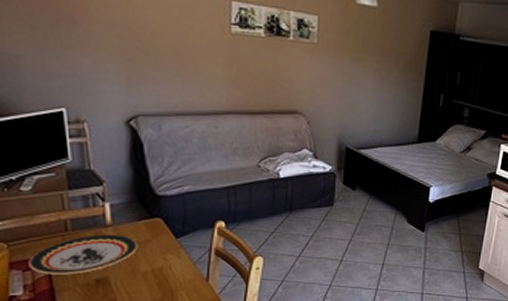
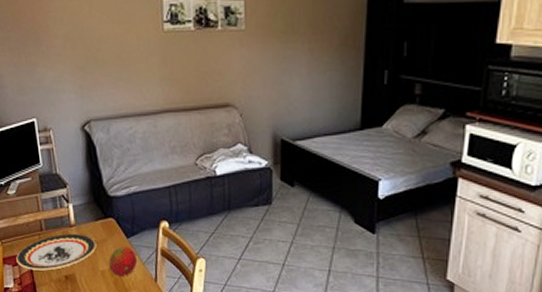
fruit: none [152,247,186,278] -> present [109,246,137,277]

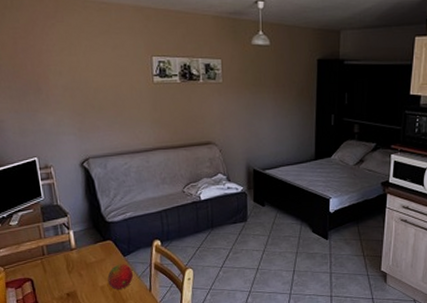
plate: present [16,233,97,271] -> none [19,256,96,291]

